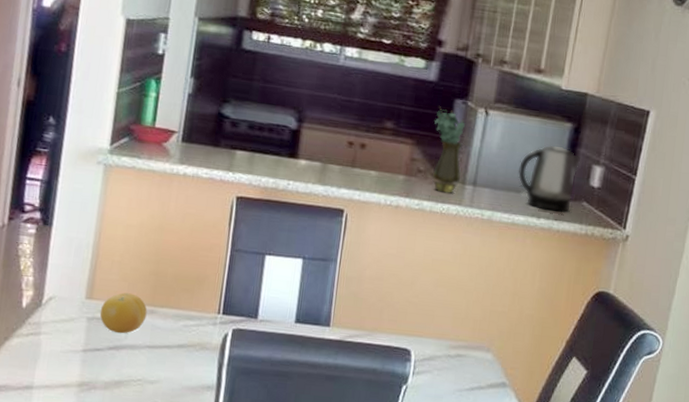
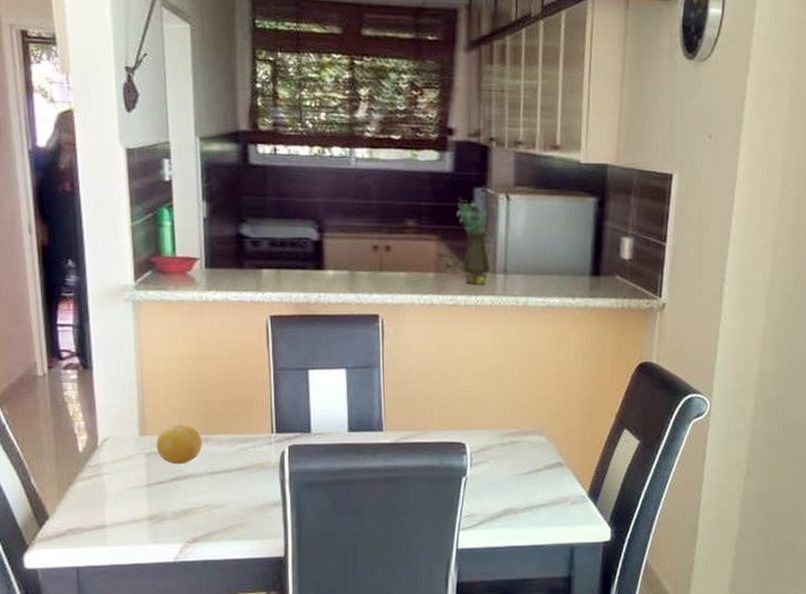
kettle: present [518,145,581,213] -> none [548,222,609,289]

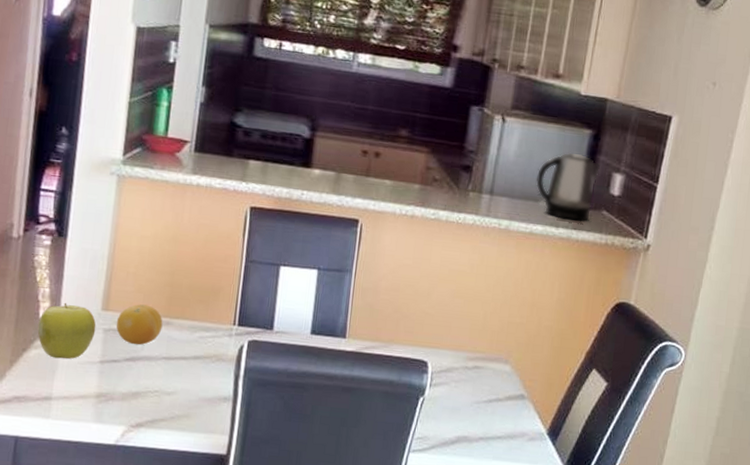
fruit: none [79,433,137,488] -> present [37,302,96,359]
vase: present [457,196,491,285] -> none [448,112,481,203]
kettle: none [548,222,609,289] -> present [536,152,601,222]

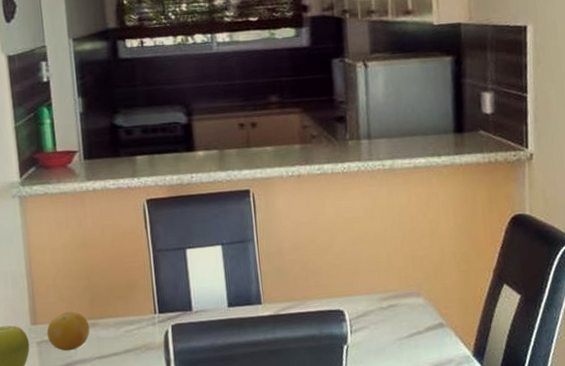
kettle: present [536,152,601,222] -> none [408,81,469,148]

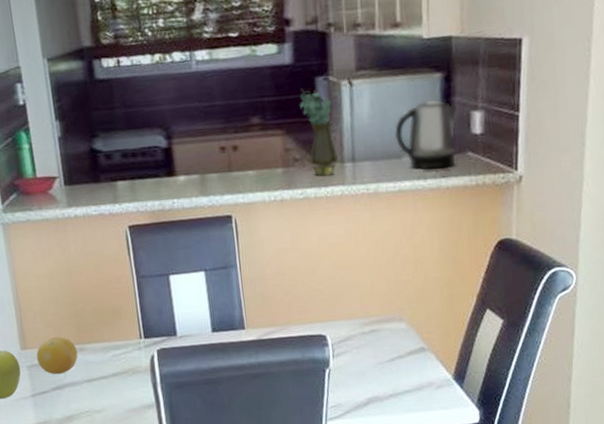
vase: none [317,69,355,153] -> present [300,88,339,177]
kettle: none [408,81,469,148] -> present [395,99,458,171]

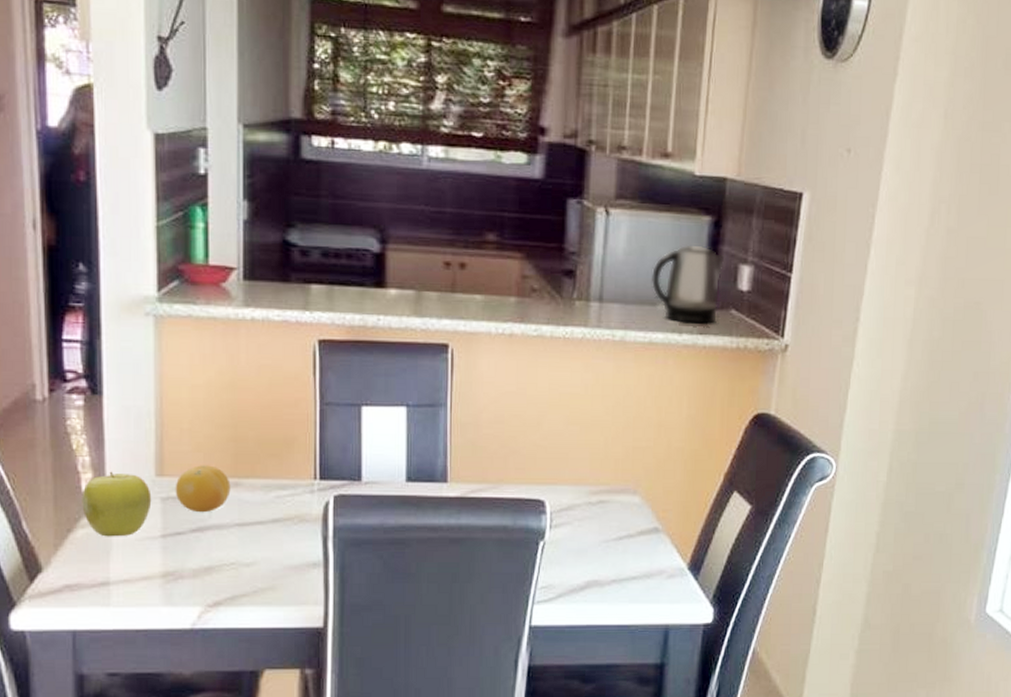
vase: present [300,88,339,177] -> none [546,208,584,313]

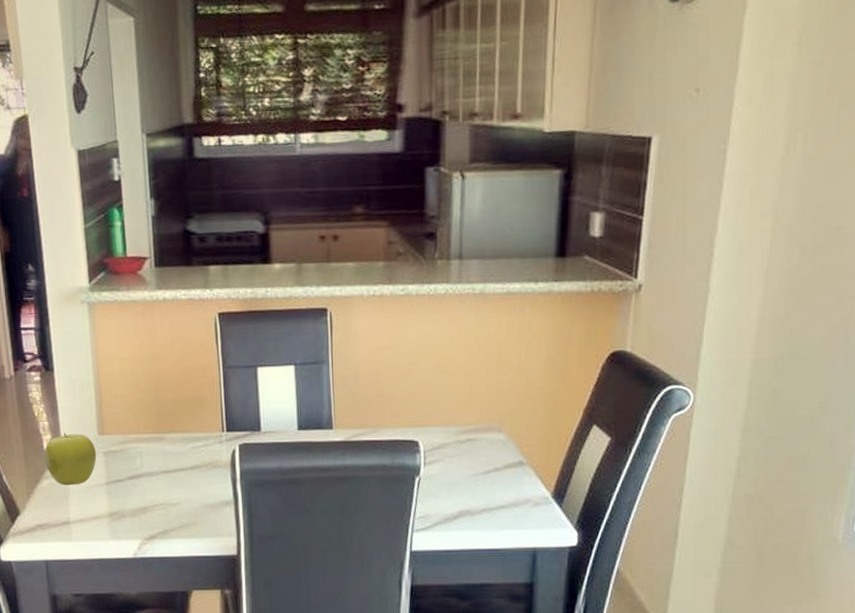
fruit: present [175,465,231,513] -> none [113,424,157,463]
kettle: present [652,244,725,324] -> none [507,197,577,273]

